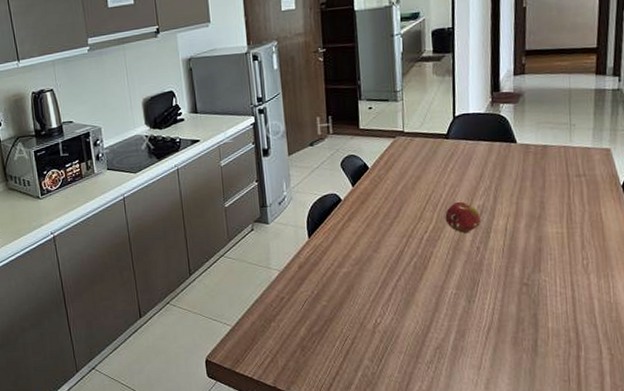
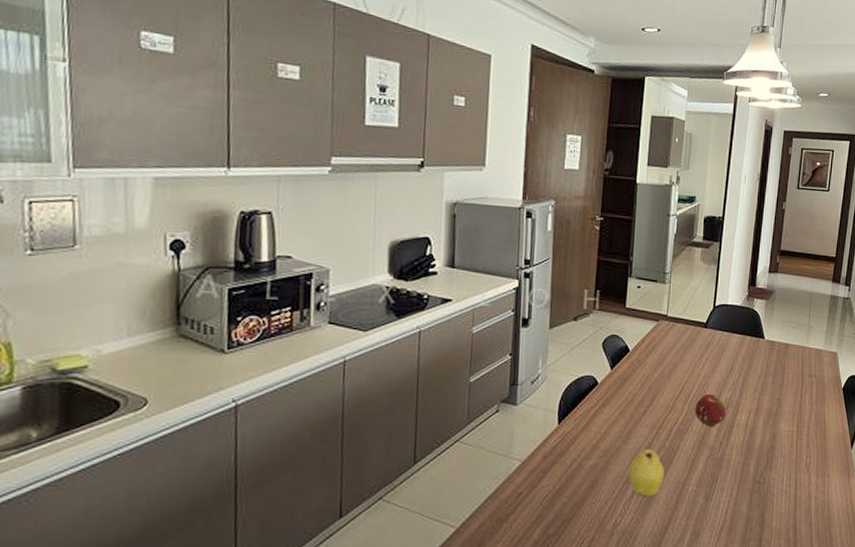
fruit: none [383,257,420,300] -> present [629,449,665,497]

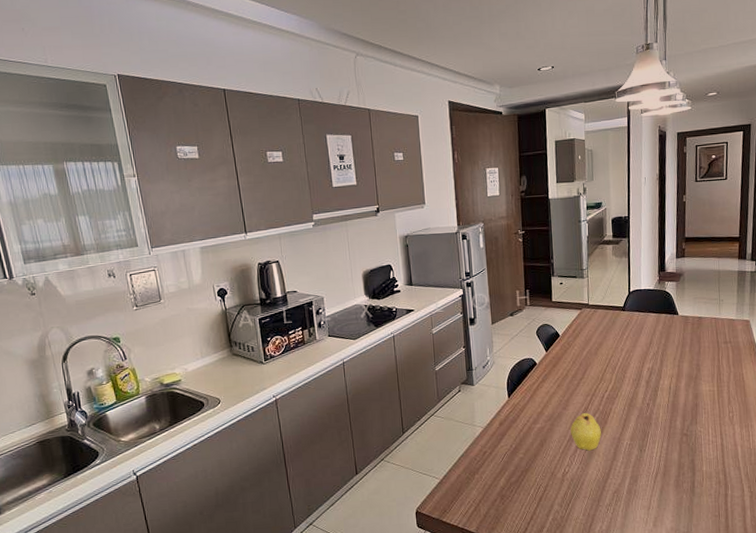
fruit: present [695,393,726,426] -> none [621,364,650,392]

